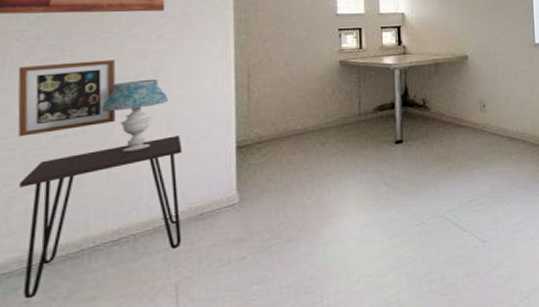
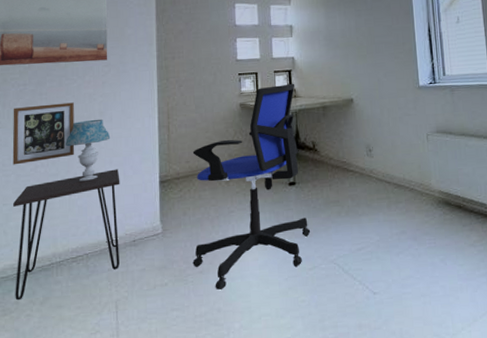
office chair: none [278,39,419,257] -> present [192,83,311,290]

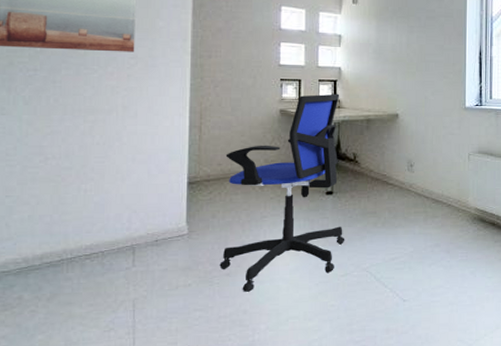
picture frame: present [12,102,75,165] -> none [18,93,93,155]
desk: present [13,169,120,301] -> none [18,167,144,296]
table lamp: present [66,119,111,181] -> none [82,113,135,177]

